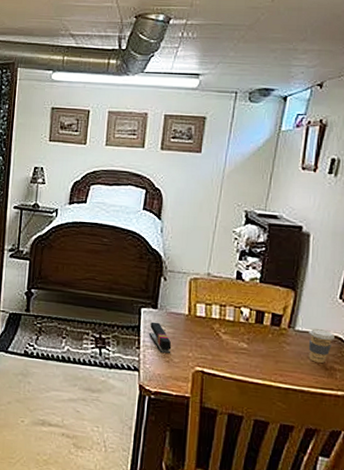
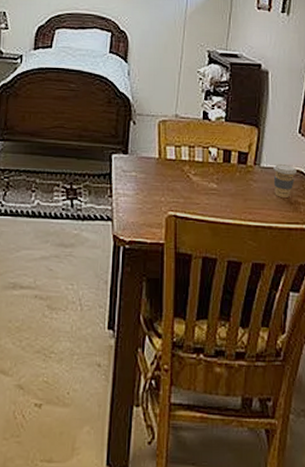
stapler: present [148,322,172,354] -> none [120,168,144,200]

